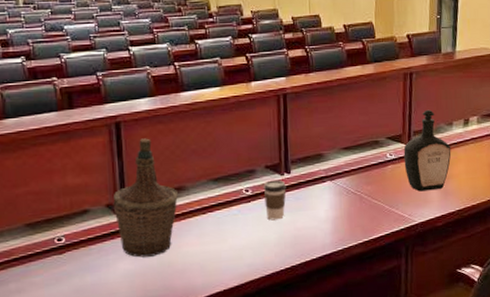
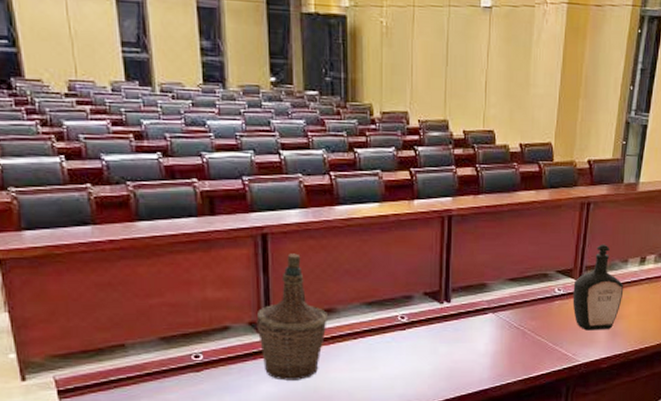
coffee cup: present [263,179,286,221] -> none [420,308,445,351]

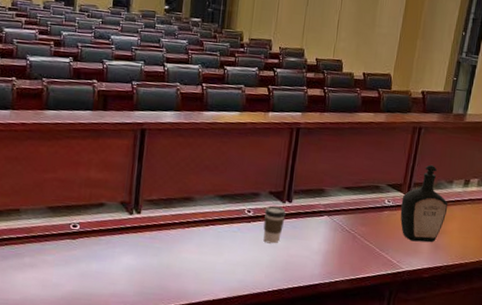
bottle: present [256,253,327,381] -> none [126,147,186,257]
coffee cup: none [420,308,445,351] -> present [263,205,286,244]

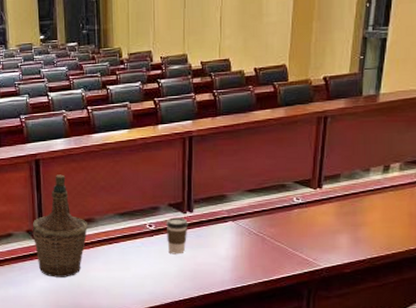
bottle: none [126,147,186,257] -> present [32,174,88,277]
bottle: present [400,164,448,242] -> none [312,154,366,237]

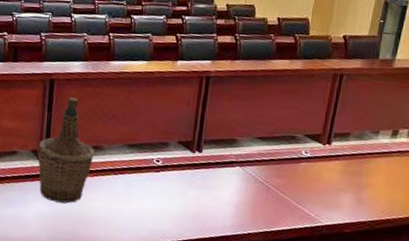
coffee cup: present [166,217,188,255] -> none [172,155,196,194]

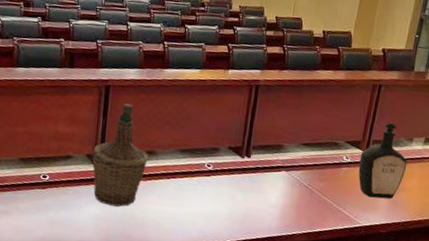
bottle: none [318,114,374,196] -> present [358,122,408,199]

